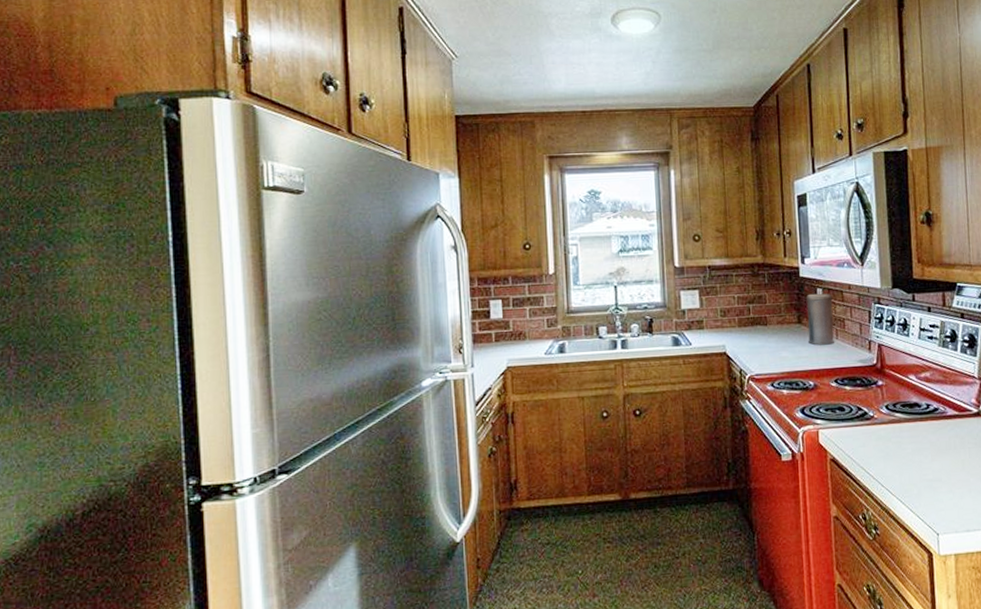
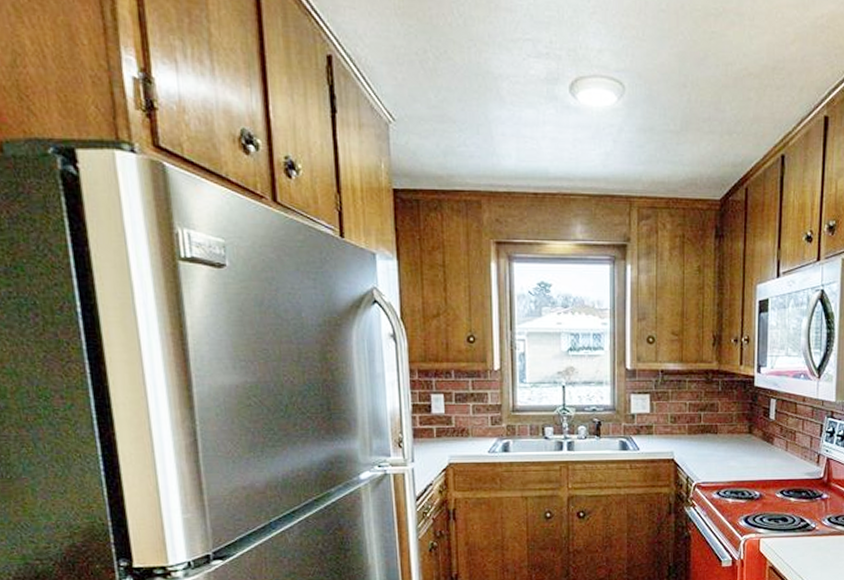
canister: present [806,293,834,346] -> none [758,404,786,456]

